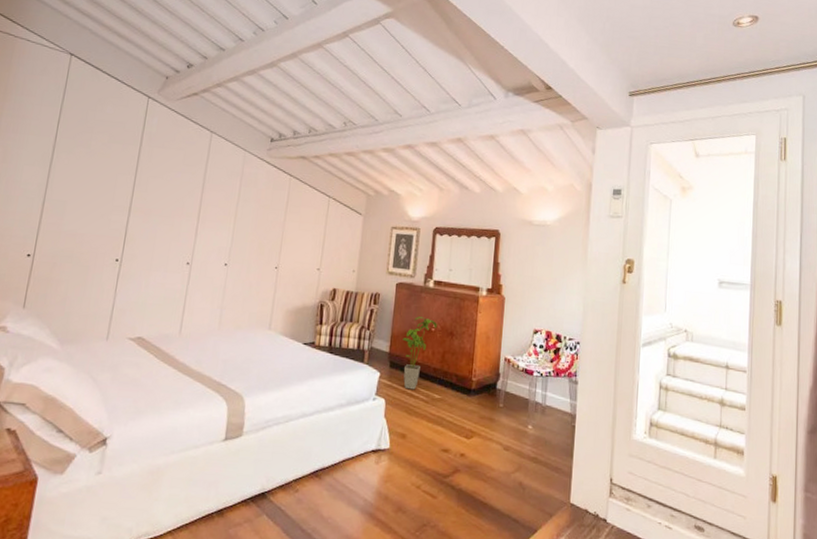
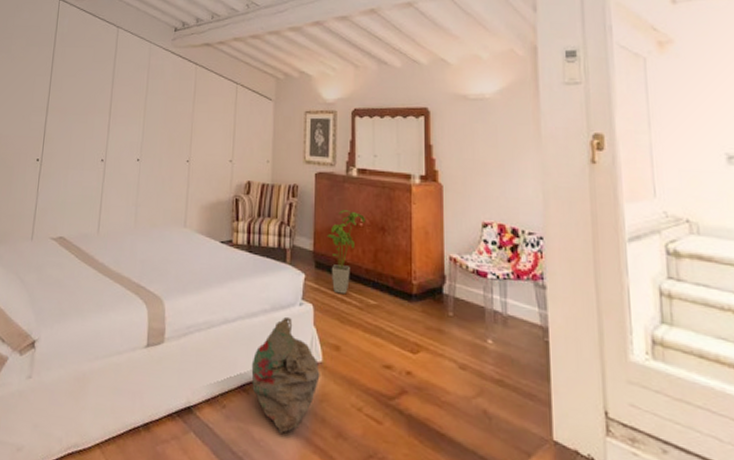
bag: none [324,410,387,511] -> present [251,316,320,433]

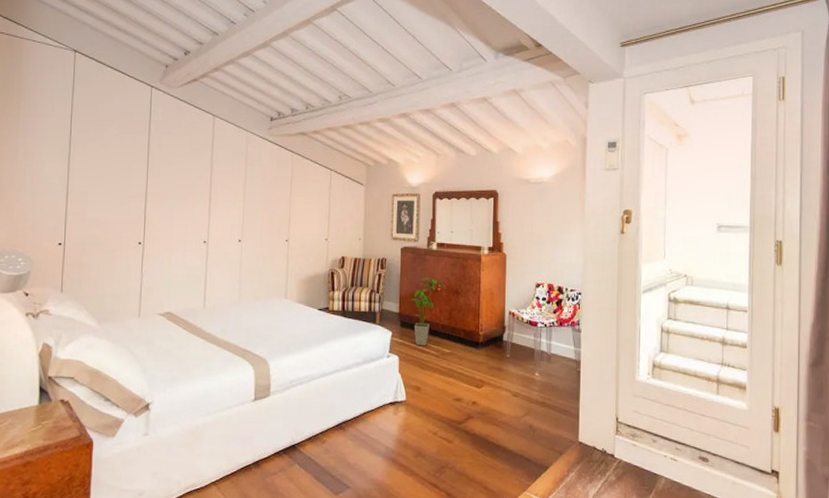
bag: present [251,316,320,433] -> none [346,367,404,457]

